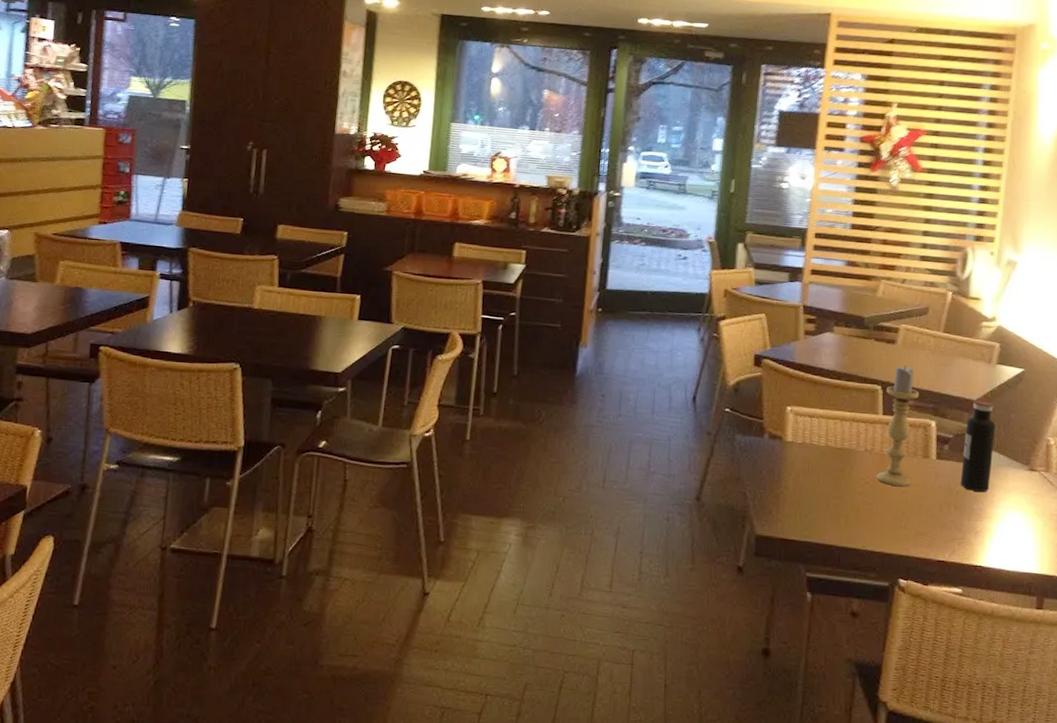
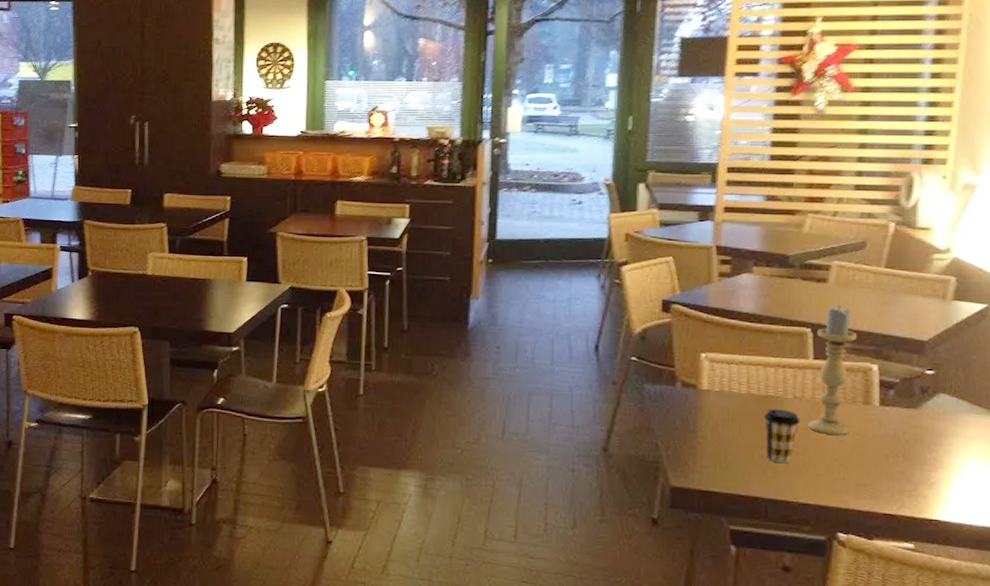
coffee cup: none [840,460,870,513] -> present [764,408,800,464]
water bottle: present [960,400,996,492] -> none [909,341,952,440]

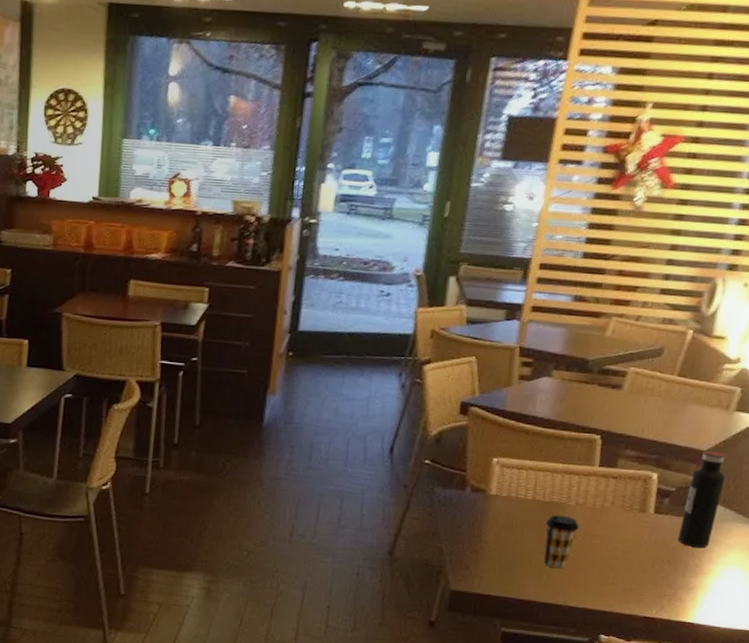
candle holder: present [808,306,858,435] -> none [586,413,643,542]
water bottle: none [909,341,952,440] -> present [677,450,726,548]

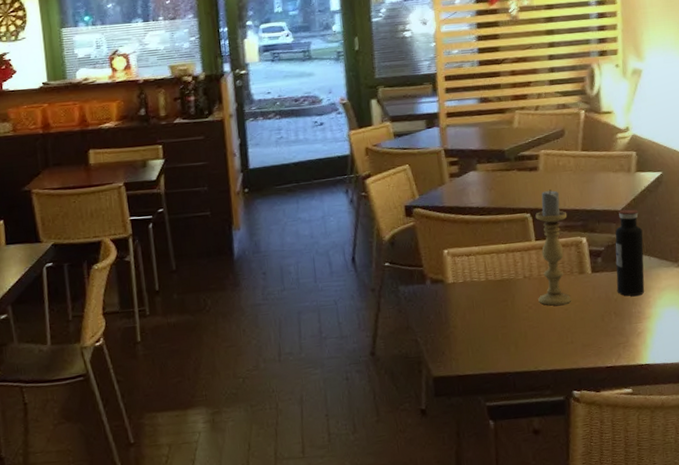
coffee cup: present [543,514,579,569] -> none [502,289,532,339]
candle holder: none [586,413,643,542] -> present [535,189,572,306]

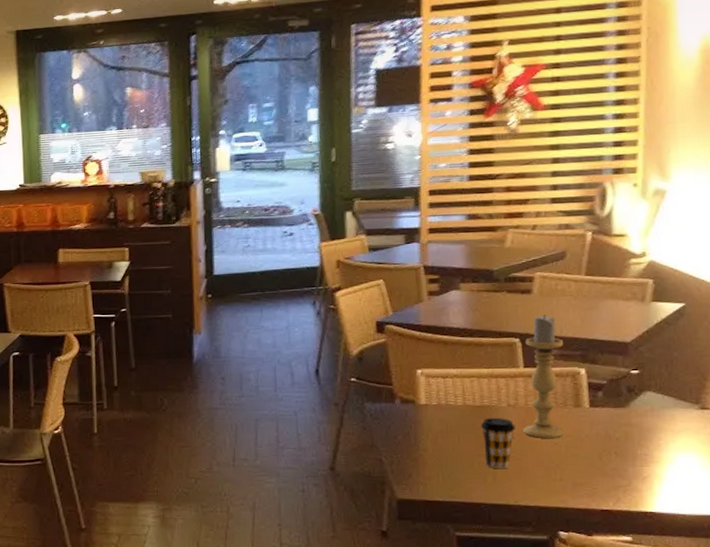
coffee cup: none [502,289,532,339] -> present [481,417,516,469]
water bottle: present [615,209,645,296] -> none [619,342,657,436]

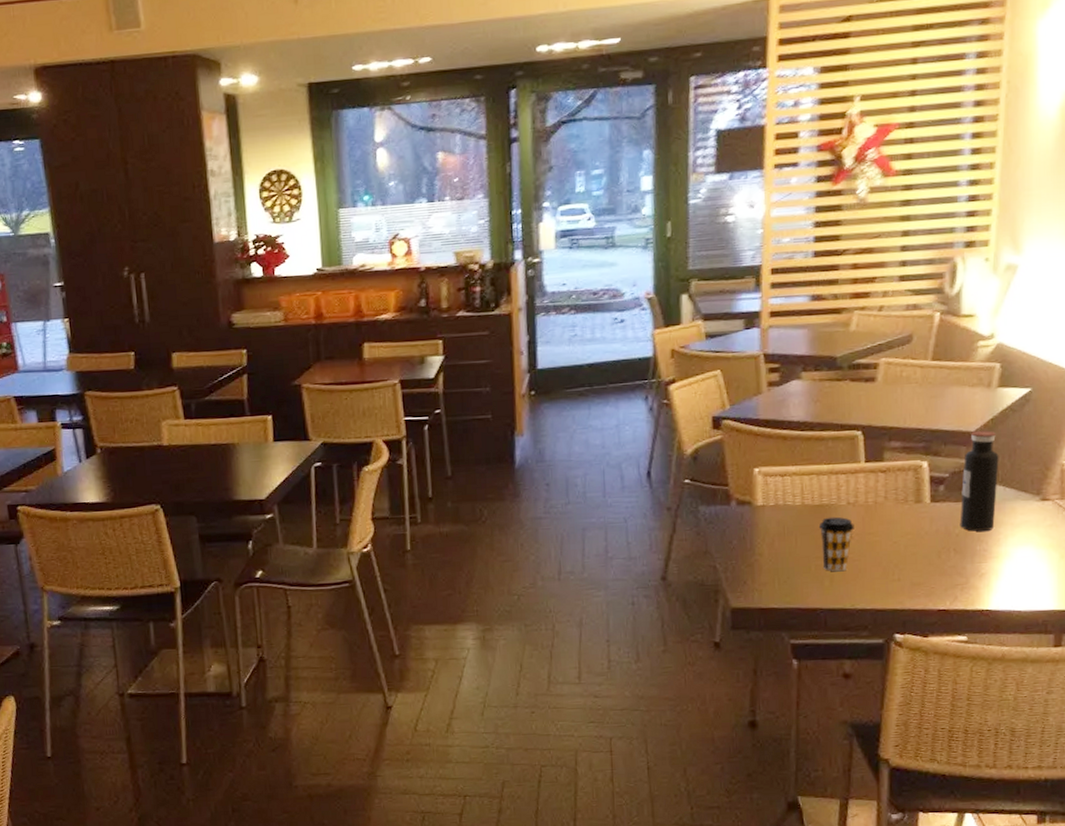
candle holder: present [523,315,564,438] -> none [863,404,907,537]
water bottle: none [619,342,657,436] -> present [959,431,999,531]

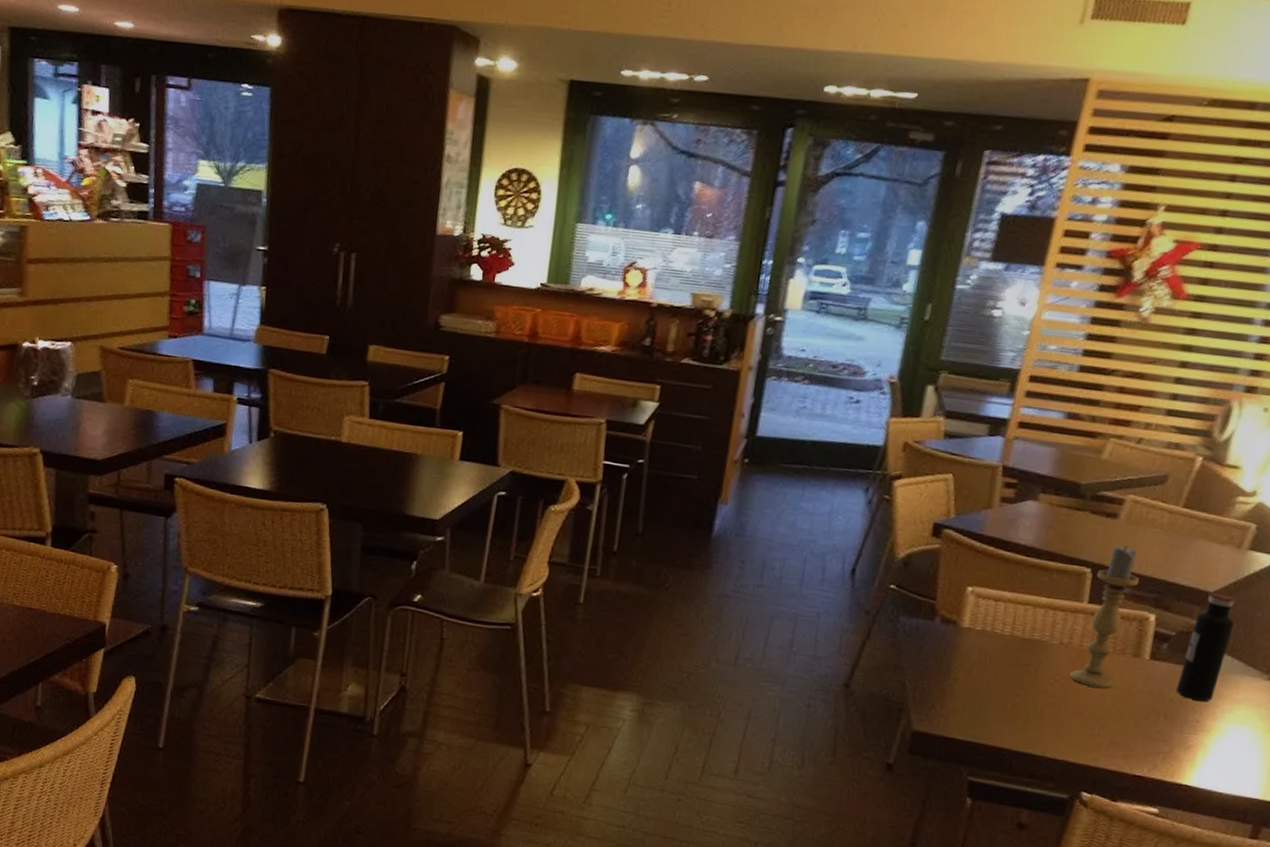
coffee cup: present [820,516,855,572] -> none [1020,654,1063,715]
candle holder: none [863,404,907,537] -> present [1070,545,1140,689]

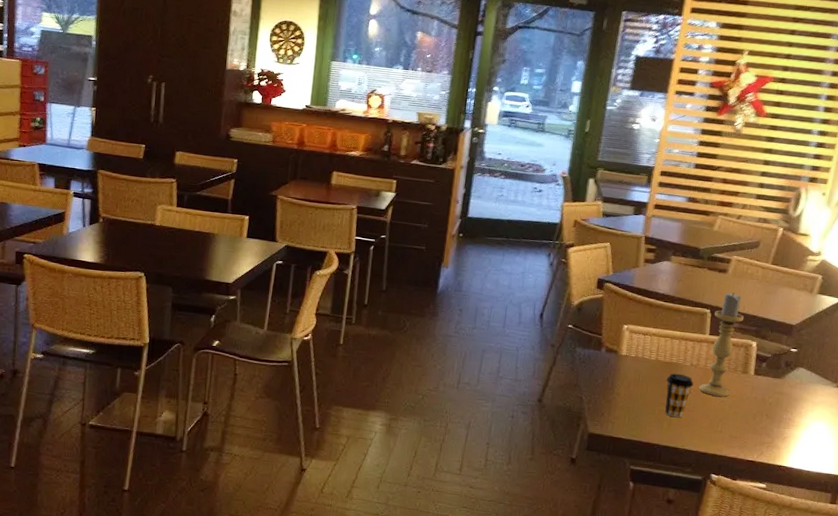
coffee cup: none [1020,654,1063,715] -> present [665,373,694,418]
water bottle: present [1175,592,1236,702] -> none [773,325,811,404]

